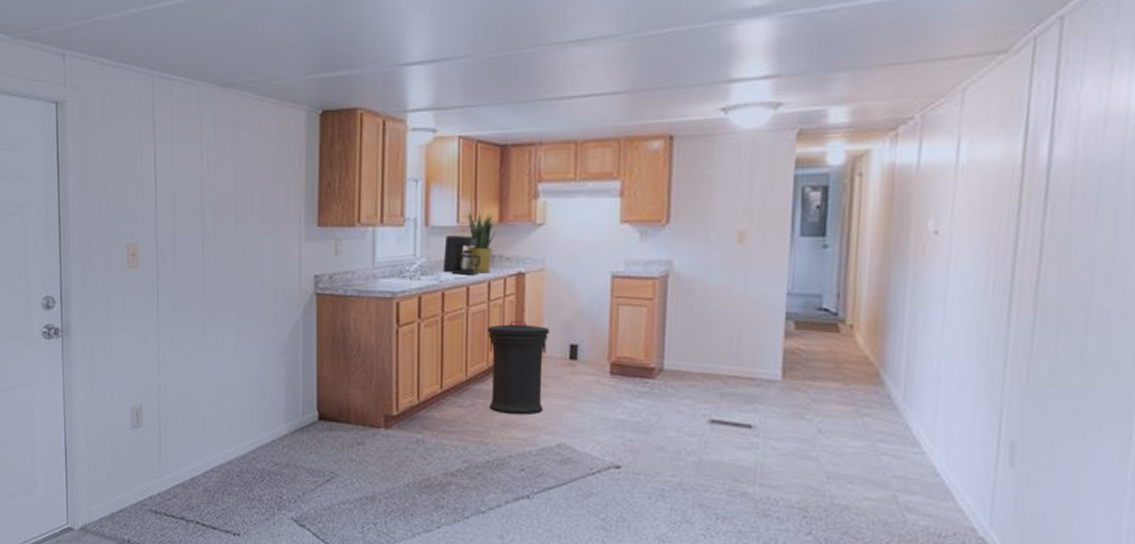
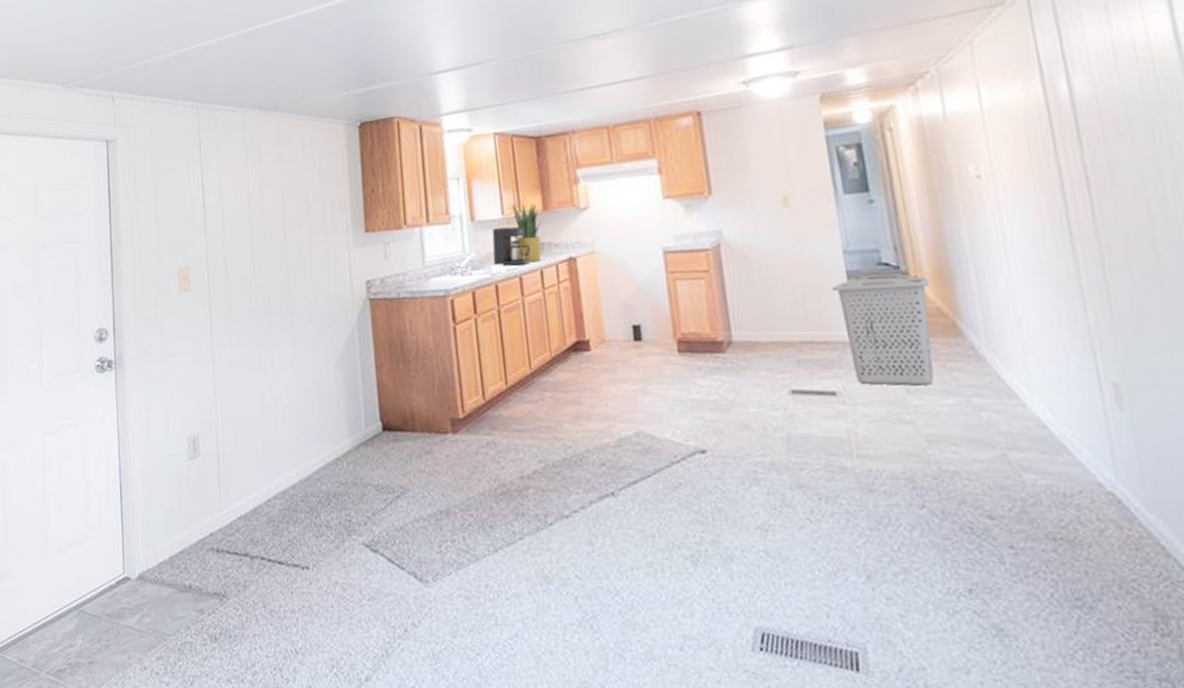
trash can: present [486,320,550,415] -> none [545,305,615,406]
laundry basket: none [768,318,865,427] -> present [831,273,934,386]

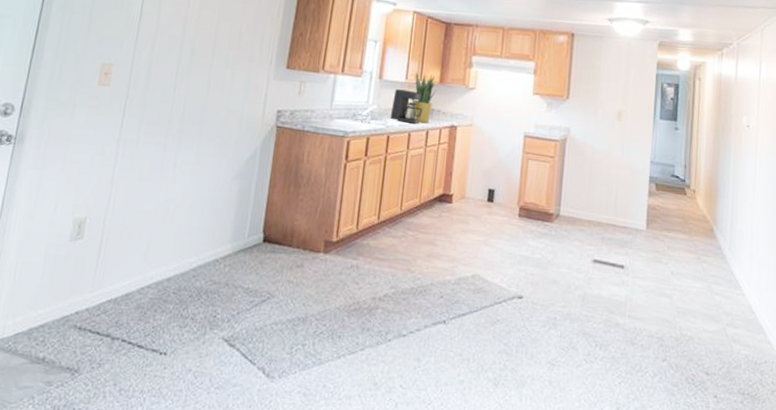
laundry basket: present [831,273,934,386] -> none [637,182,703,271]

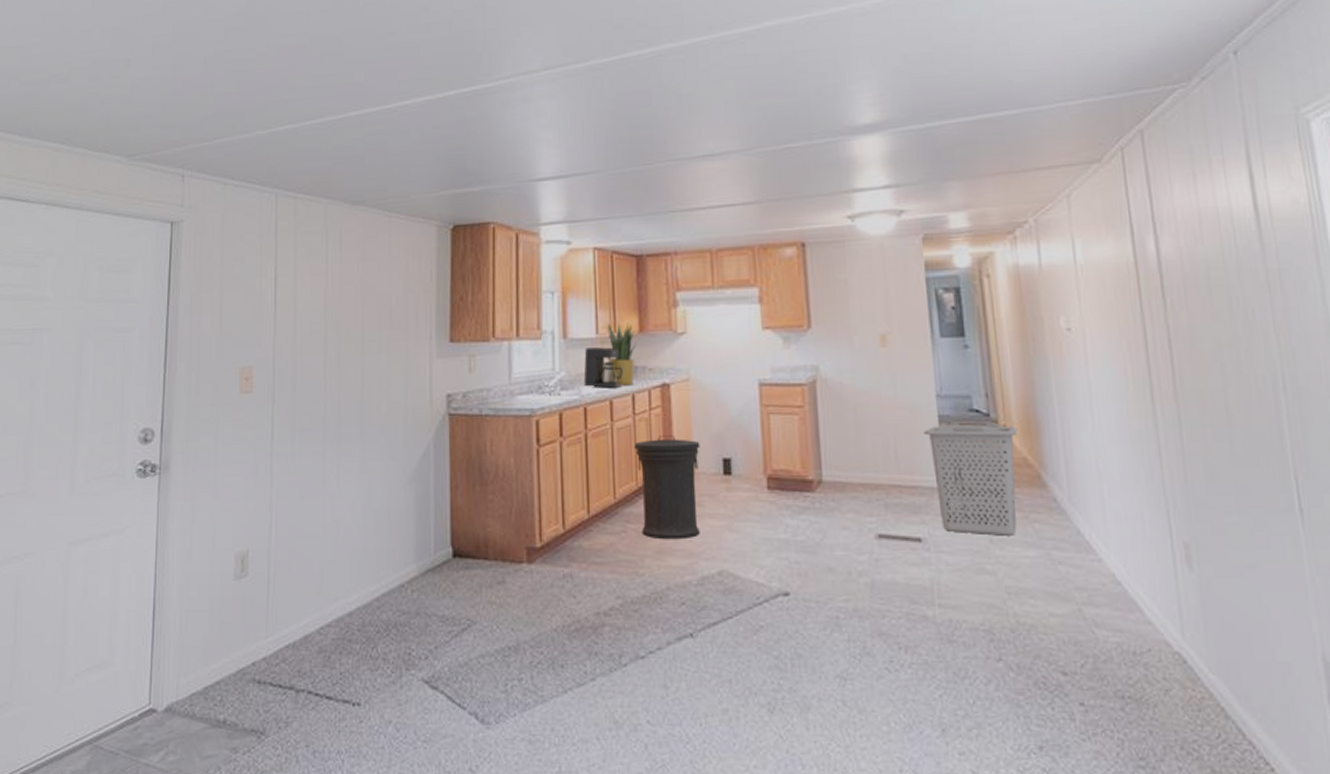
trash can: none [418,165,473,248] -> present [633,434,700,540]
laundry basket: none [637,182,703,271] -> present [923,420,1018,536]

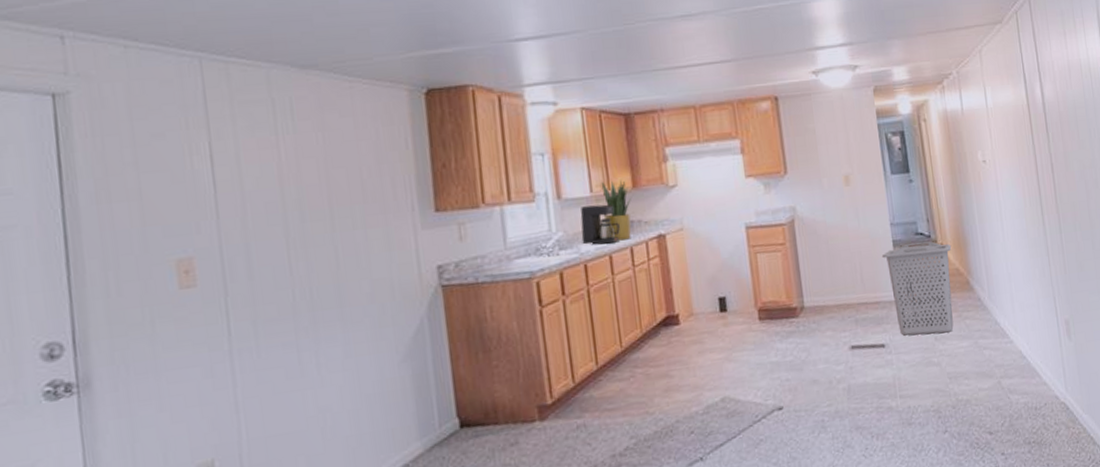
trash can: present [633,434,700,540] -> none [635,281,703,379]

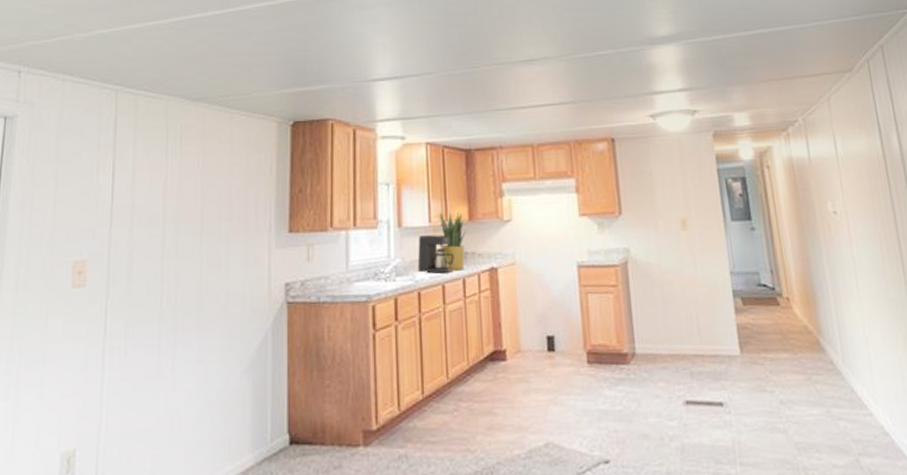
laundry basket: present [881,241,954,336] -> none [720,294,802,397]

